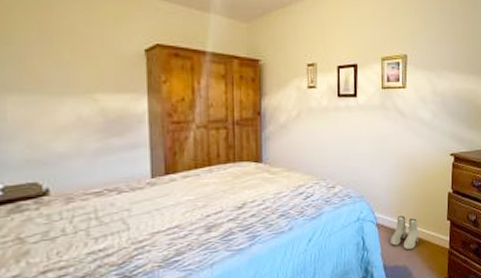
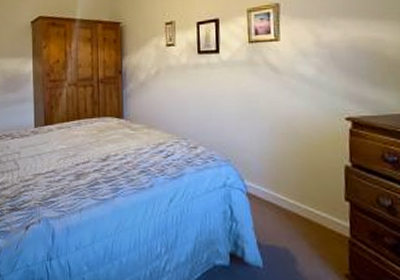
boots: present [390,215,419,250] -> none [264,187,304,230]

